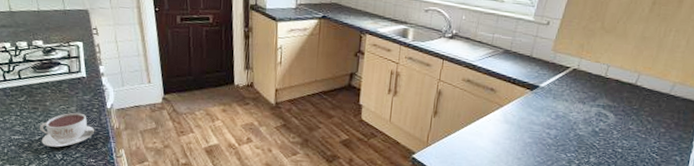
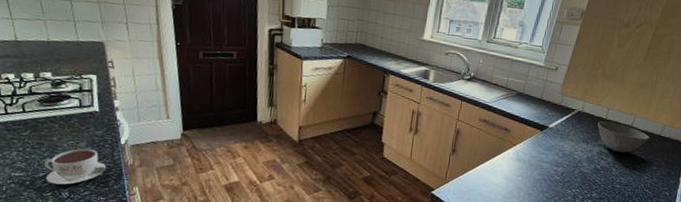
bowl: none [596,79,657,114] -> present [597,121,650,153]

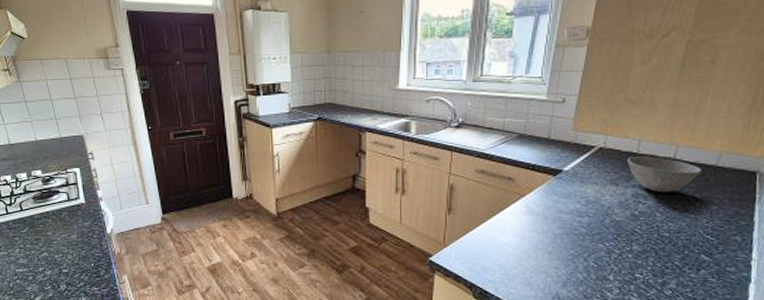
coffee cup: present [45,148,107,185] -> none [43,240,97,278]

